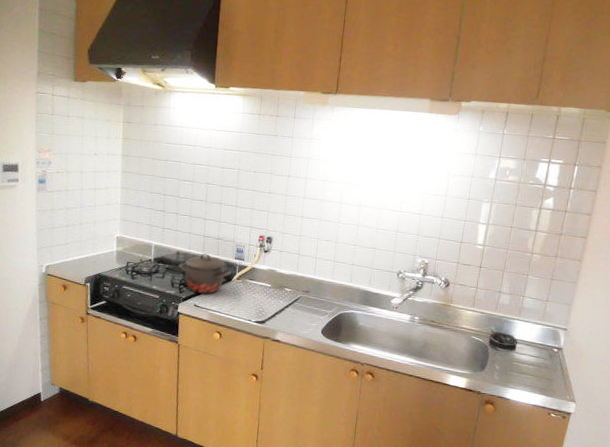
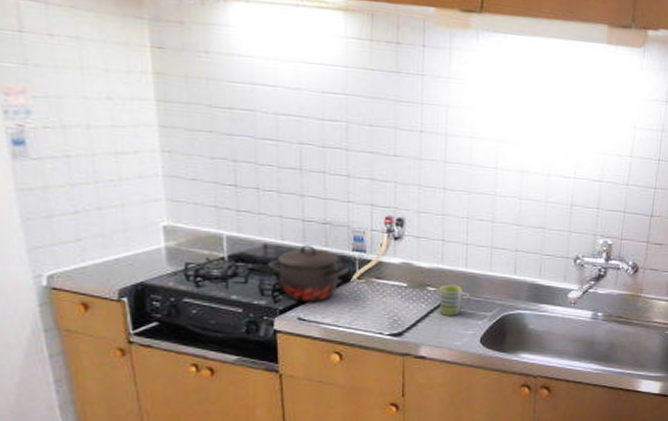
mug: none [292,287,316,311] -> present [438,284,470,316]

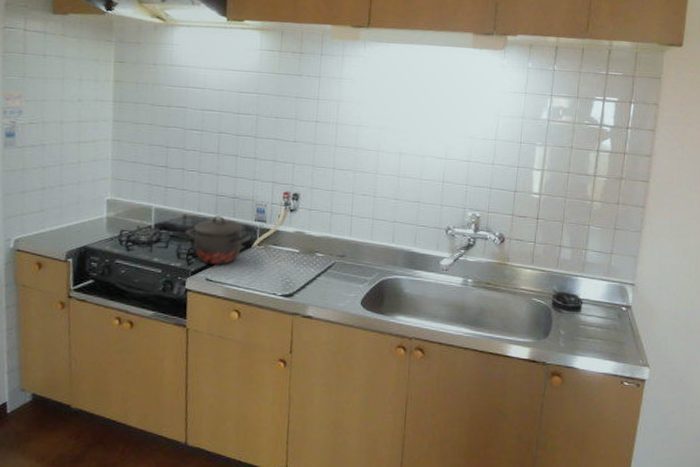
mug: present [438,284,470,316] -> none [325,251,353,280]

